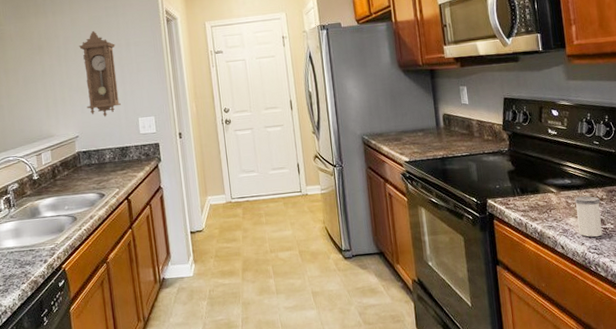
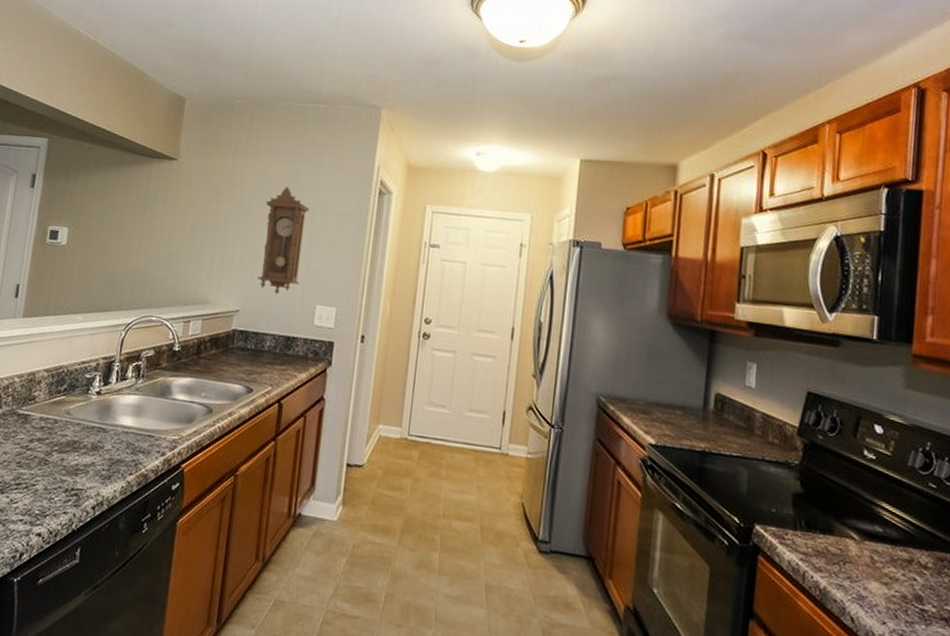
salt shaker: present [574,196,603,237] -> none [880,554,923,620]

